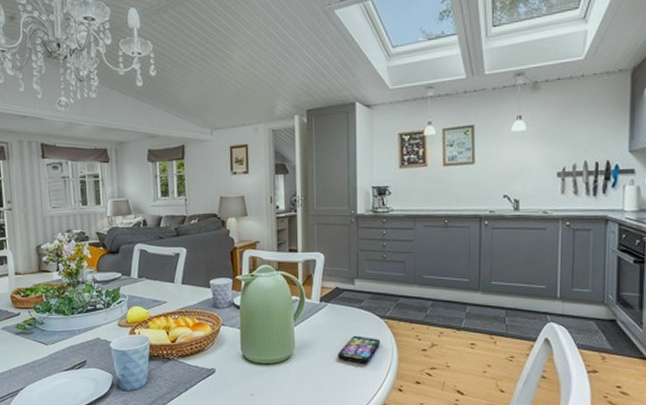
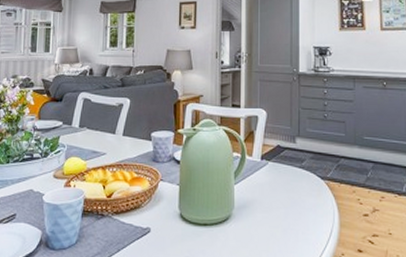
smartphone: present [338,335,381,364] -> none [278,197,322,228]

